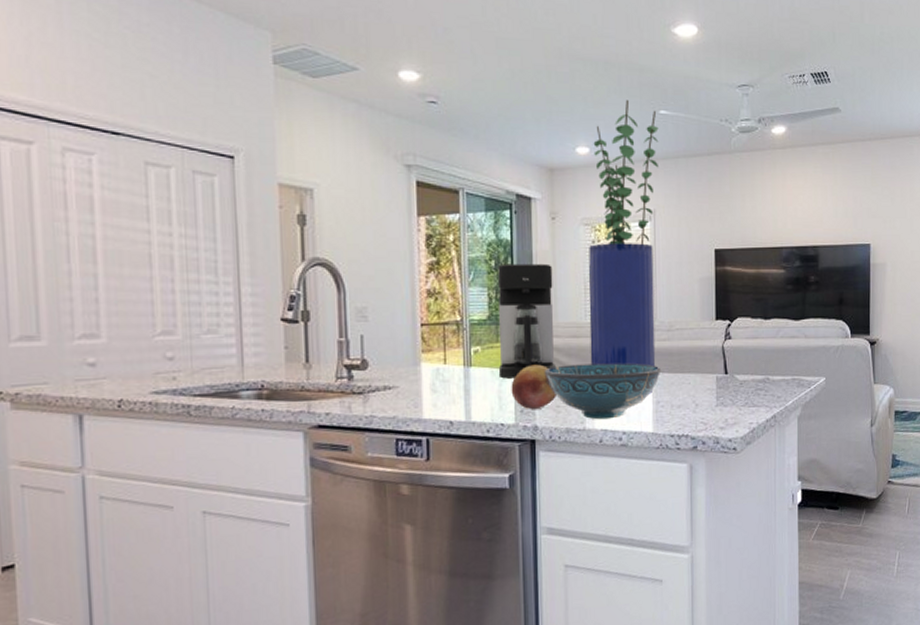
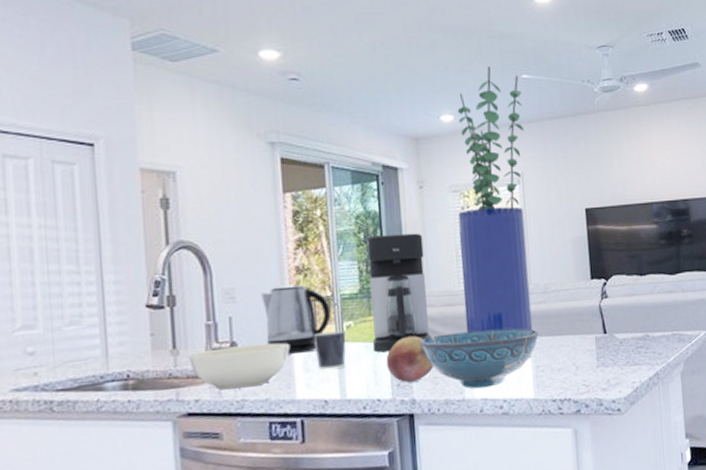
bowl: none [319,363,419,405] -> present [187,342,291,390]
kettle: none [393,307,460,375] -> present [261,284,331,354]
mug: none [441,355,473,393] -> present [313,330,346,371]

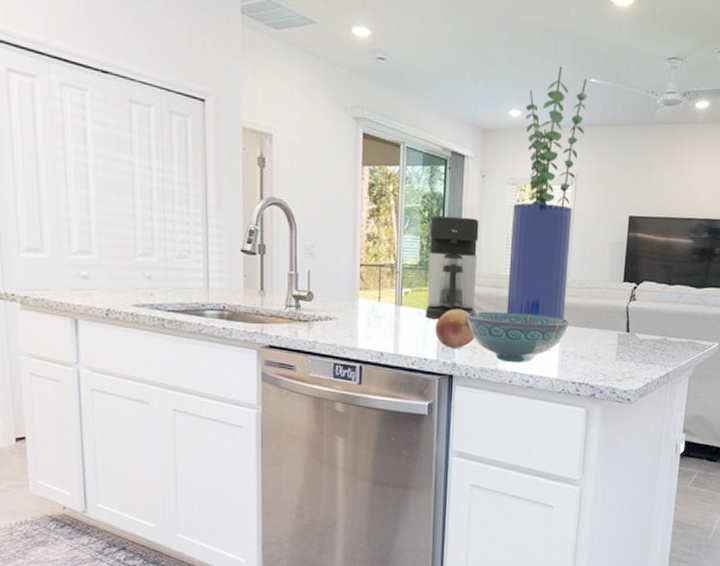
bowl: present [187,342,291,390] -> none [272,295,357,332]
kettle: present [261,284,331,354] -> none [336,248,393,310]
mug: present [313,330,346,371] -> none [376,294,404,328]

